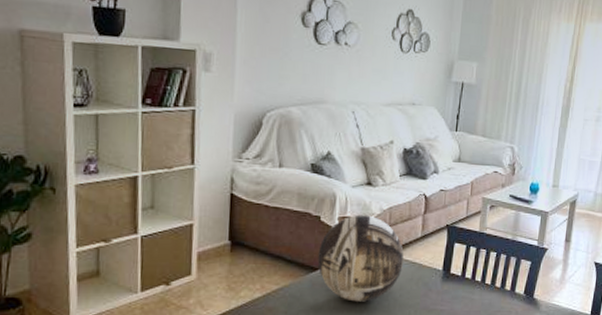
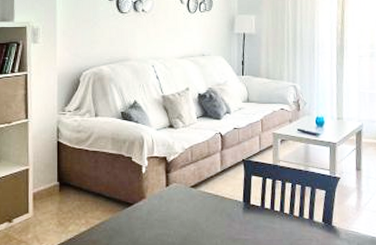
decorative bowl: present [317,214,404,302] -> none [132,154,207,233]

